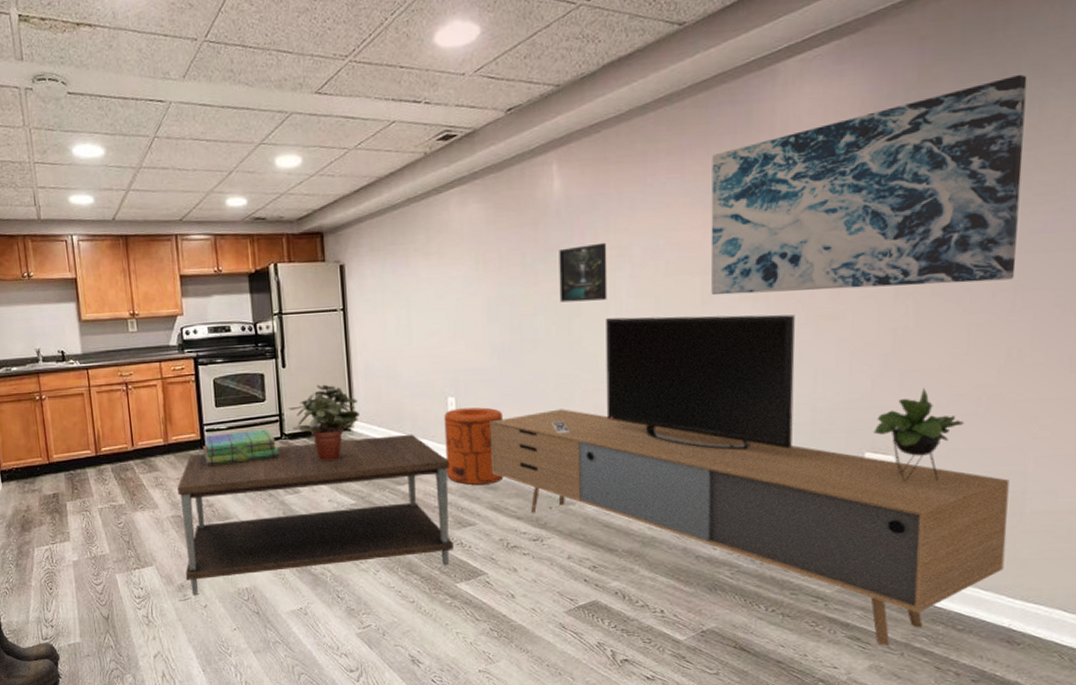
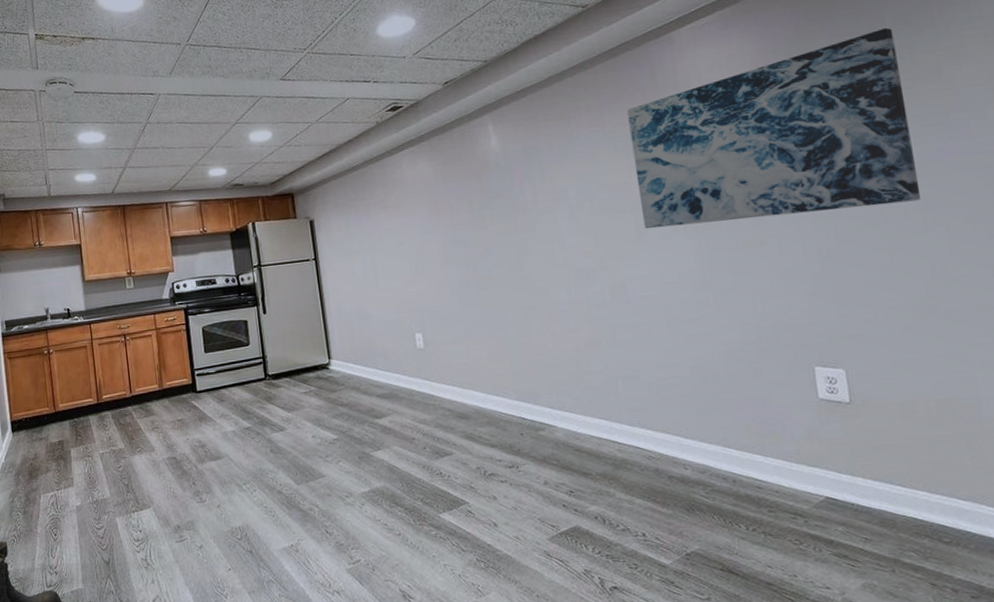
coffee table: present [177,434,453,595] -> none [172,369,434,536]
stack of books: present [202,429,280,467] -> none [194,371,265,409]
potted plant: present [288,384,359,462] -> none [270,327,336,399]
trash can: present [444,407,504,485] -> none [413,341,475,416]
media console: present [489,314,1010,646] -> none [456,242,977,563]
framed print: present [559,242,607,303] -> none [502,188,551,243]

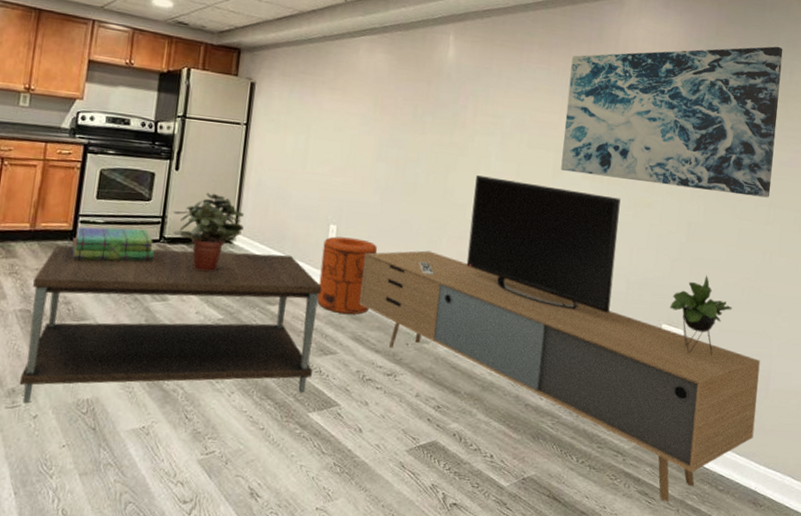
coffee table: none [172,369,434,536] -> present [20,245,322,402]
stack of books: none [194,371,265,409] -> present [71,227,155,261]
potted plant: none [270,327,336,399] -> present [173,192,244,272]
trash can: none [413,341,475,416] -> present [317,236,378,314]
media console: none [456,242,977,563] -> present [358,175,760,502]

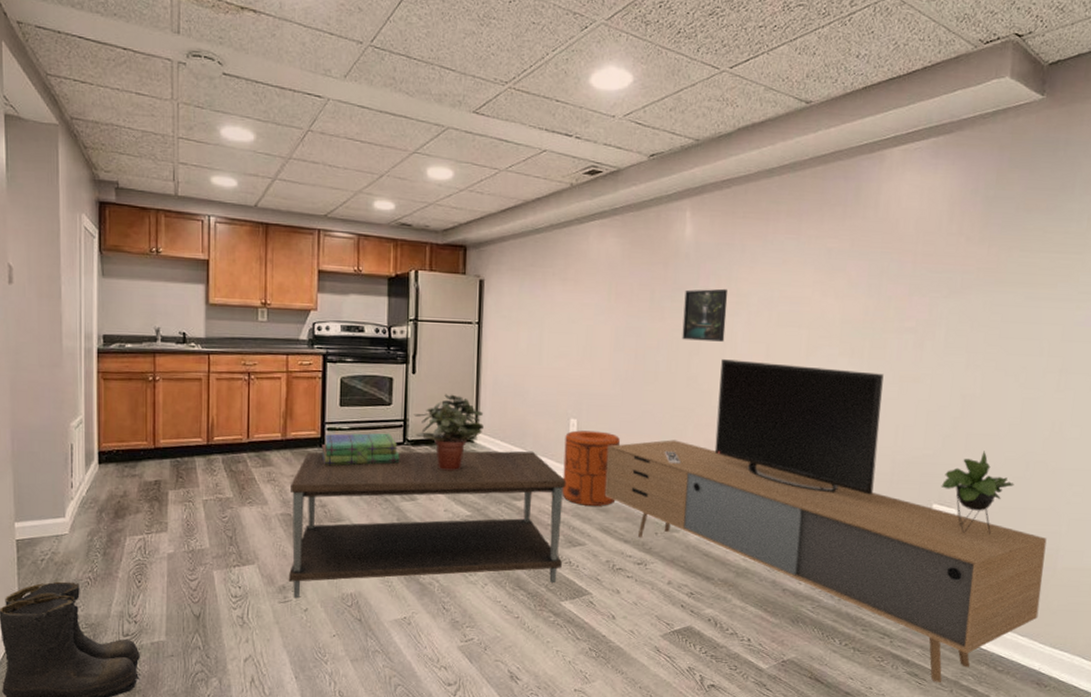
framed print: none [440,107,485,159] -> present [682,288,728,342]
wall art: present [561,46,783,198] -> none [815,189,1080,363]

